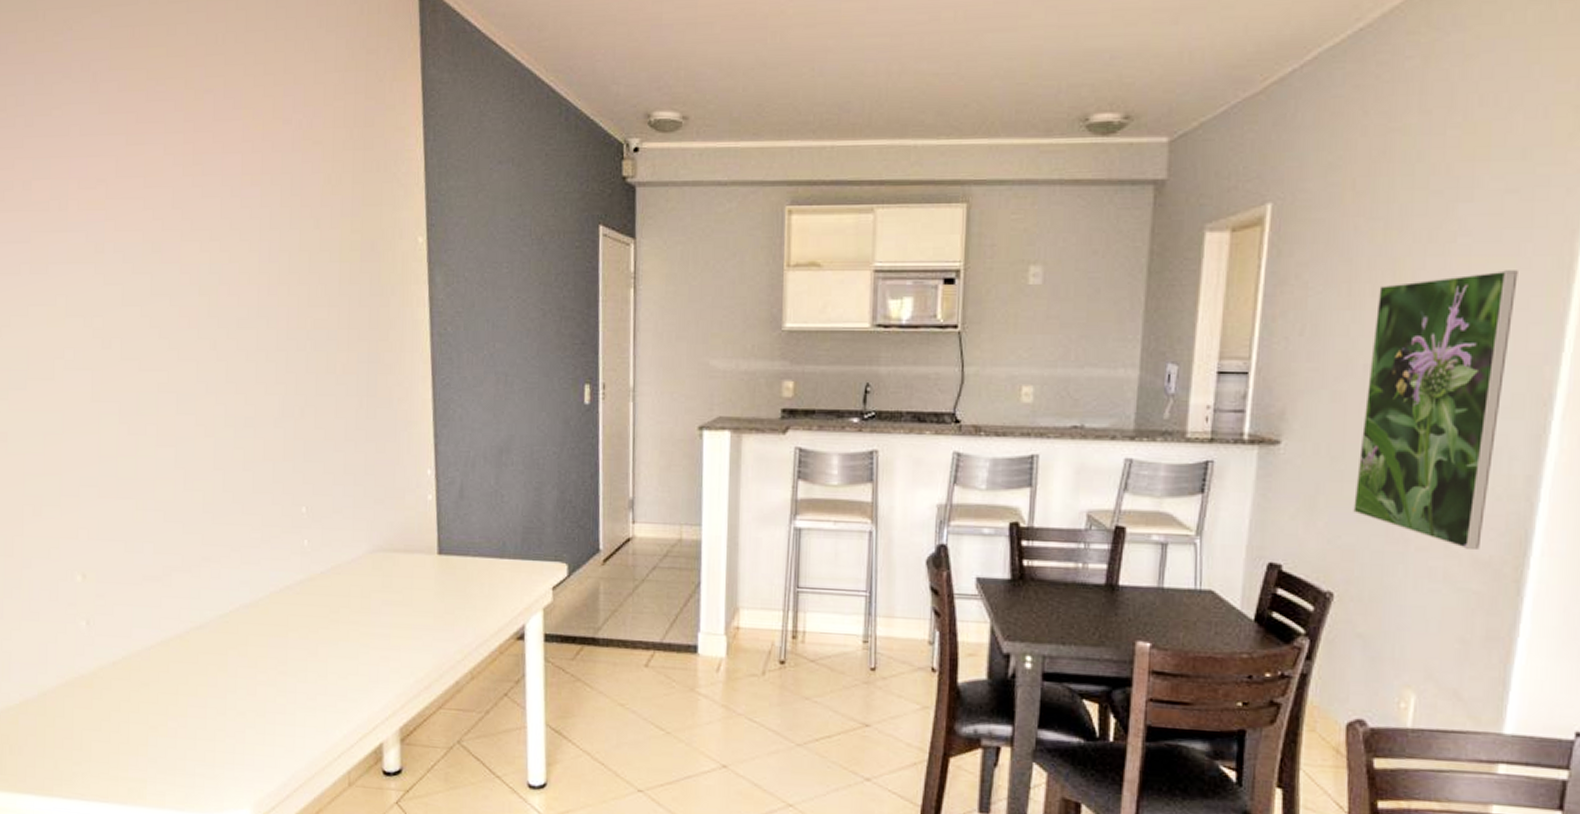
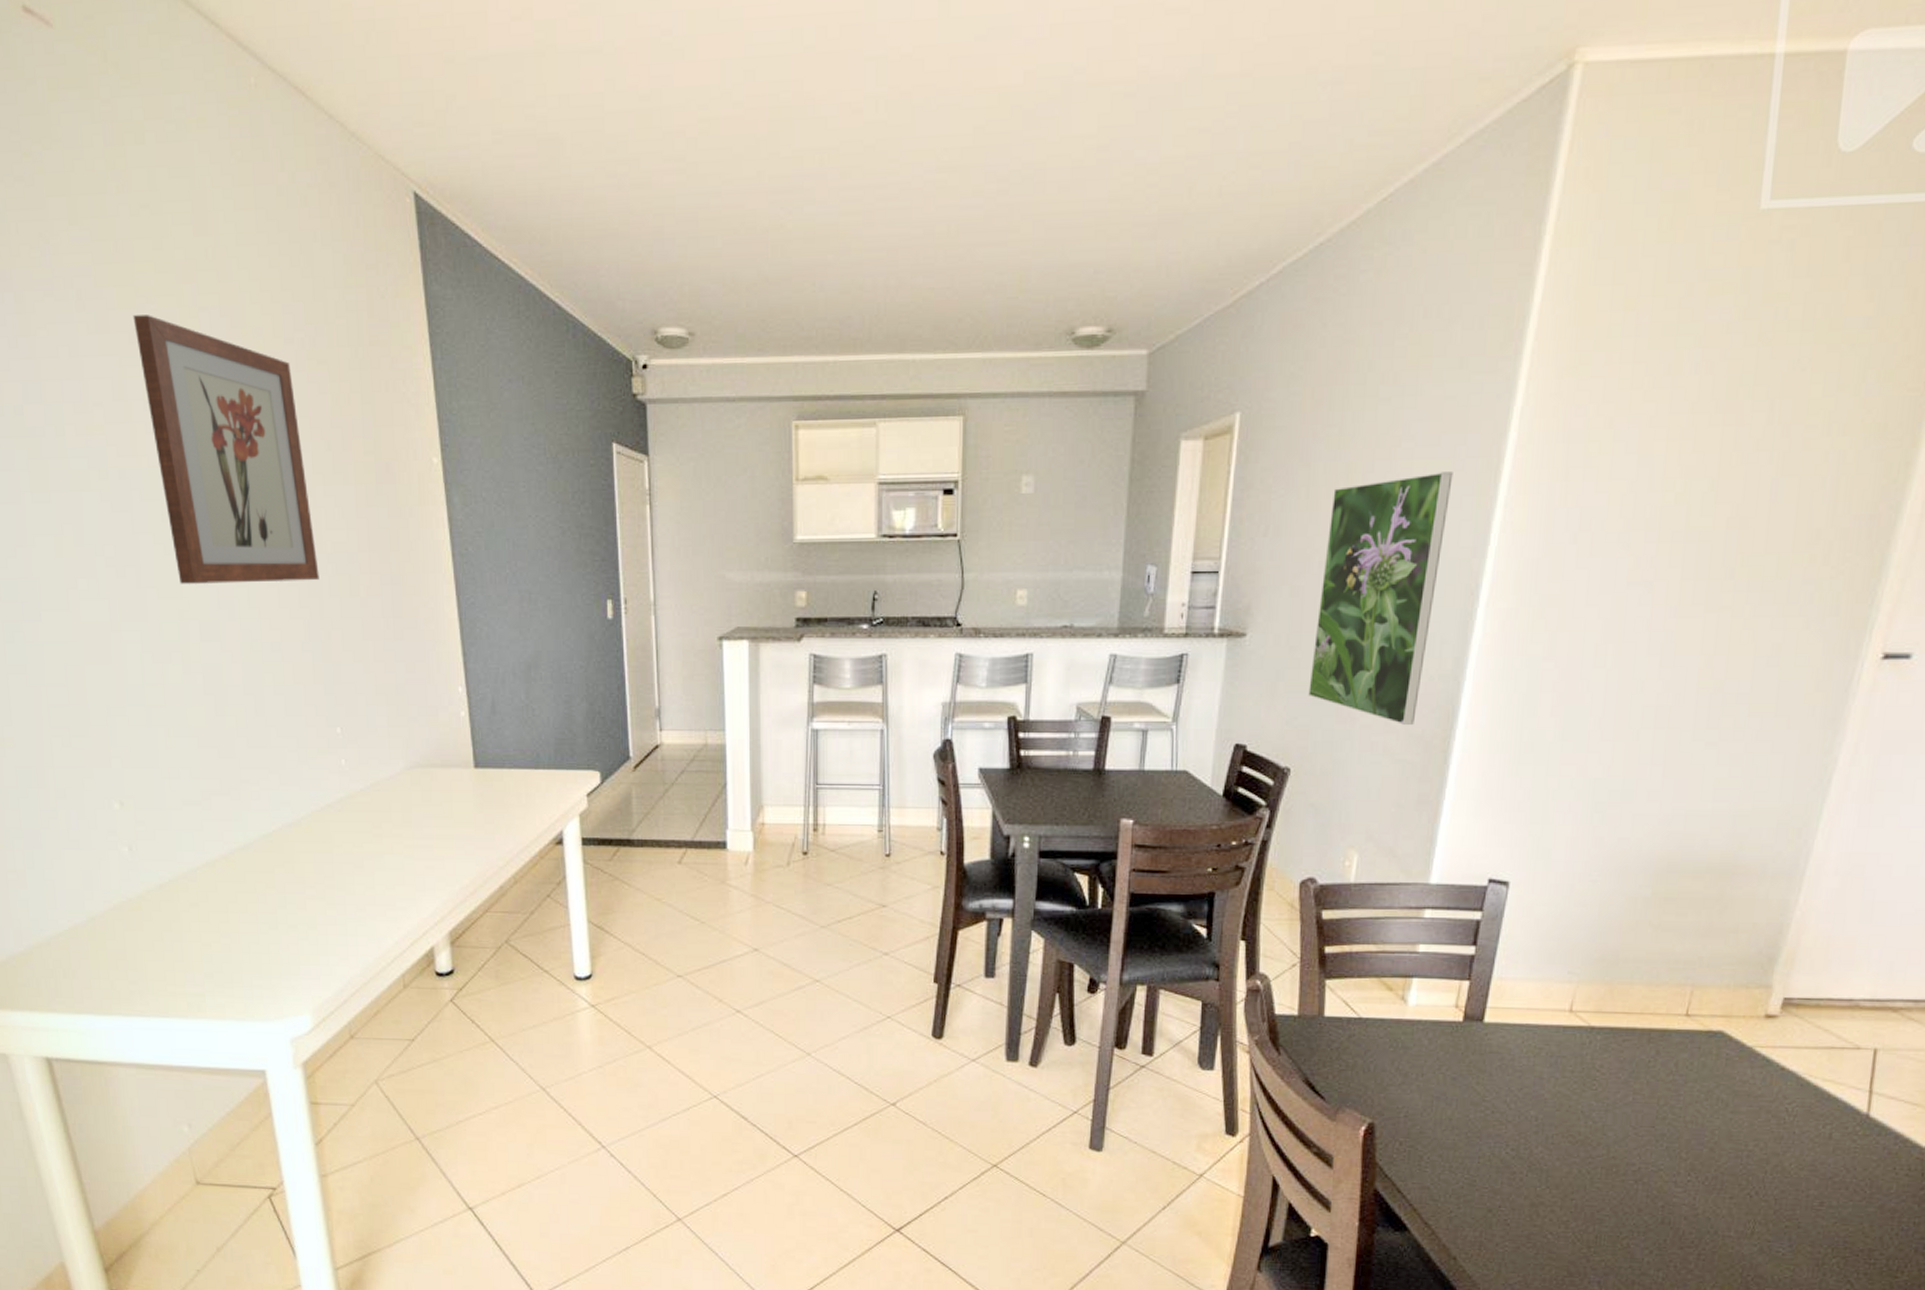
wall art: none [142,96,298,358] -> present [133,315,319,584]

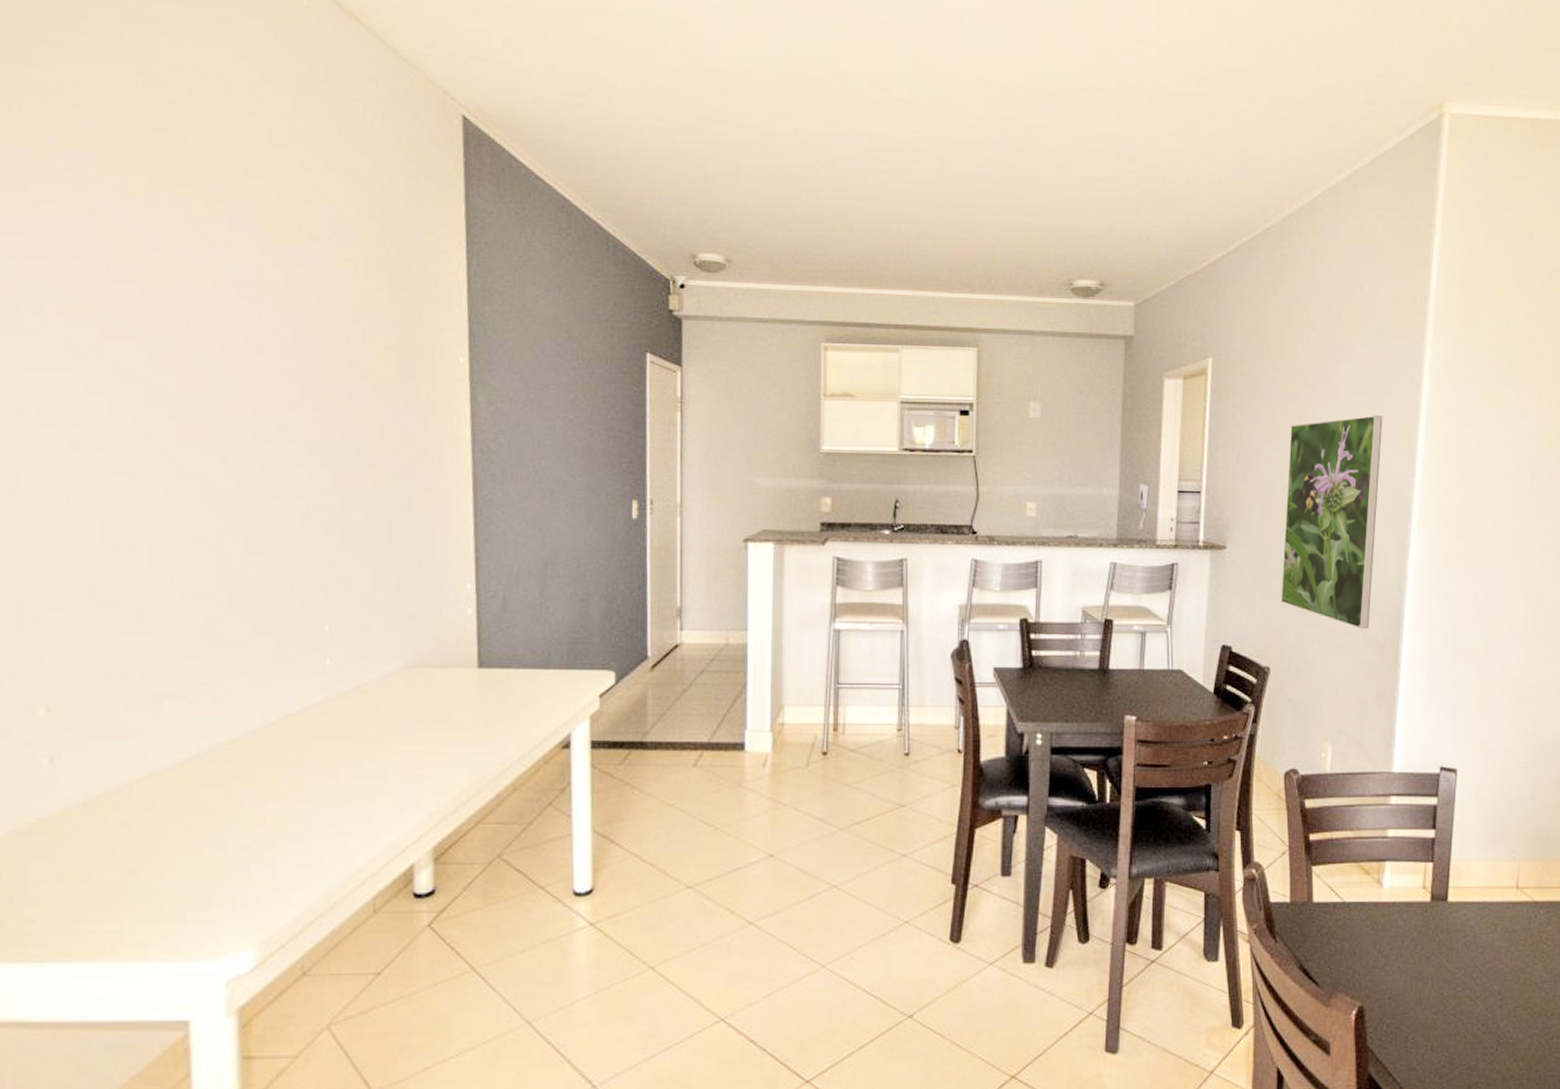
wall art: present [133,315,319,584] -> none [142,201,323,472]

